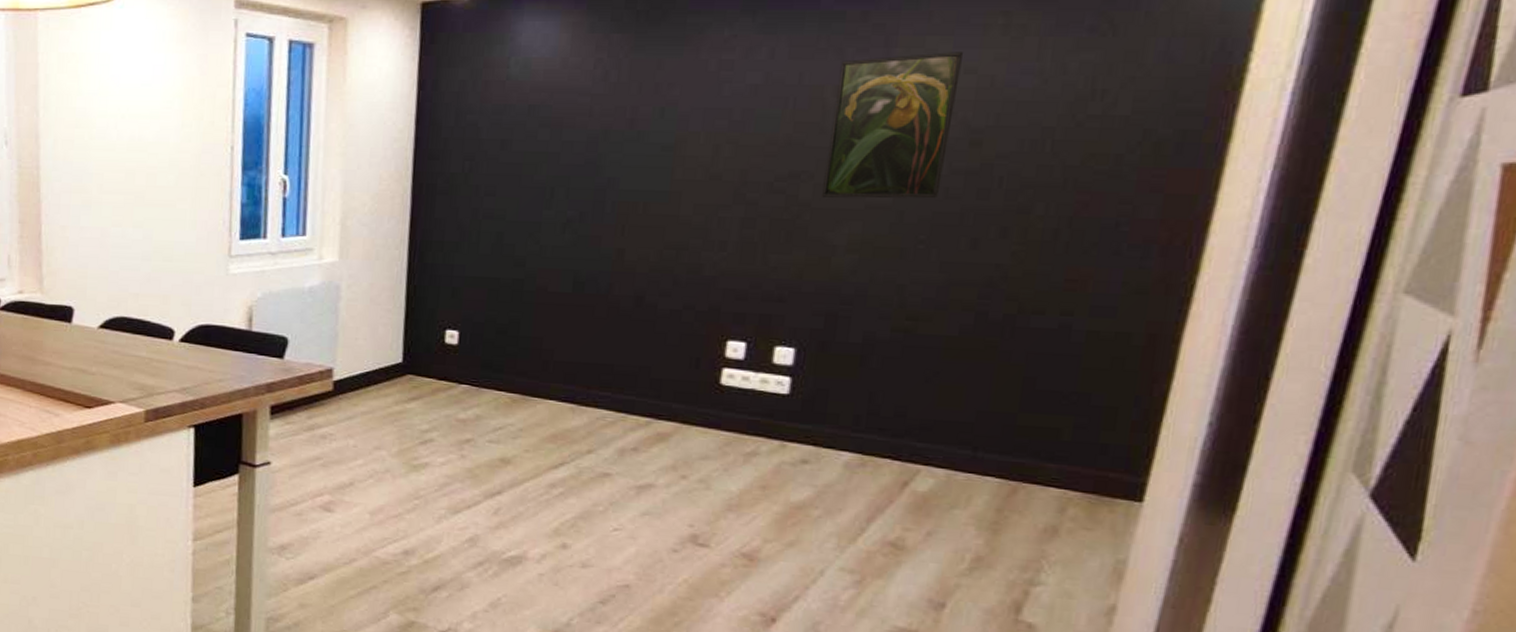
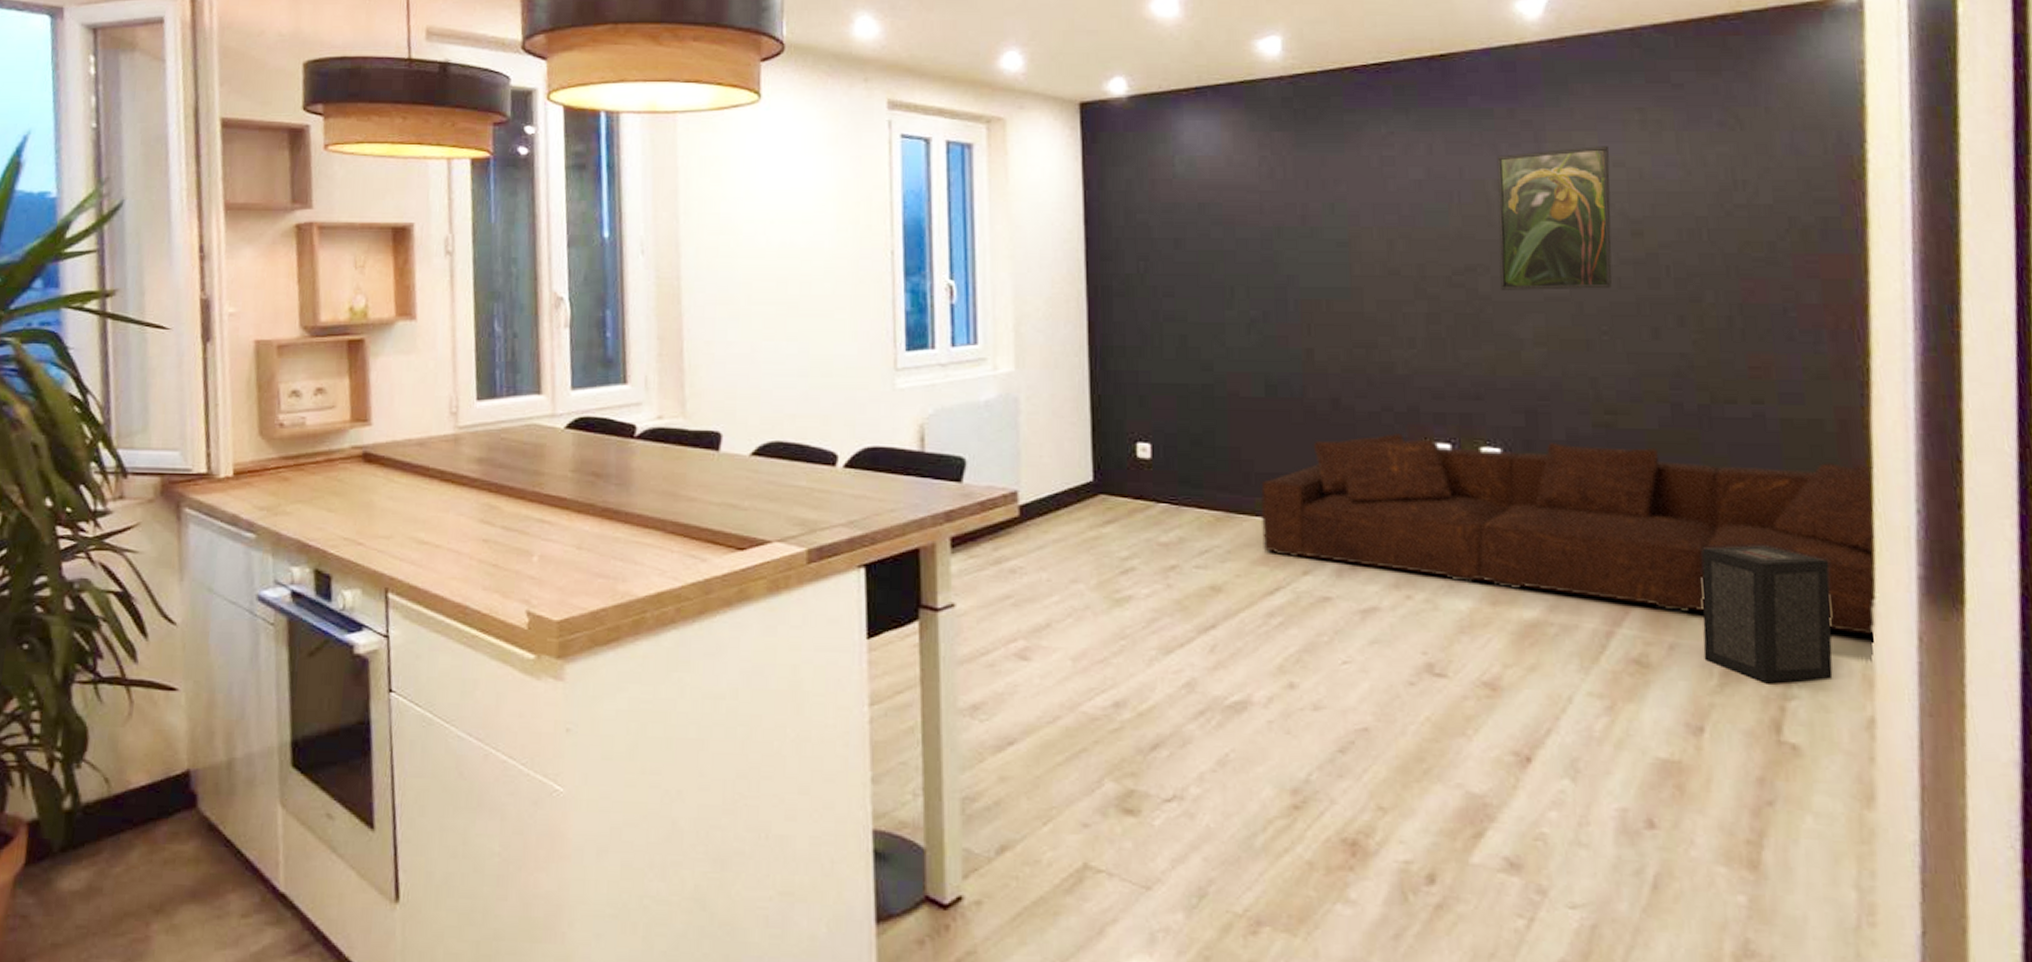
sofa: none [553,329,1174,535] -> present [1260,432,1877,636]
speaker: none [959,446,1105,571] -> present [1701,544,1833,684]

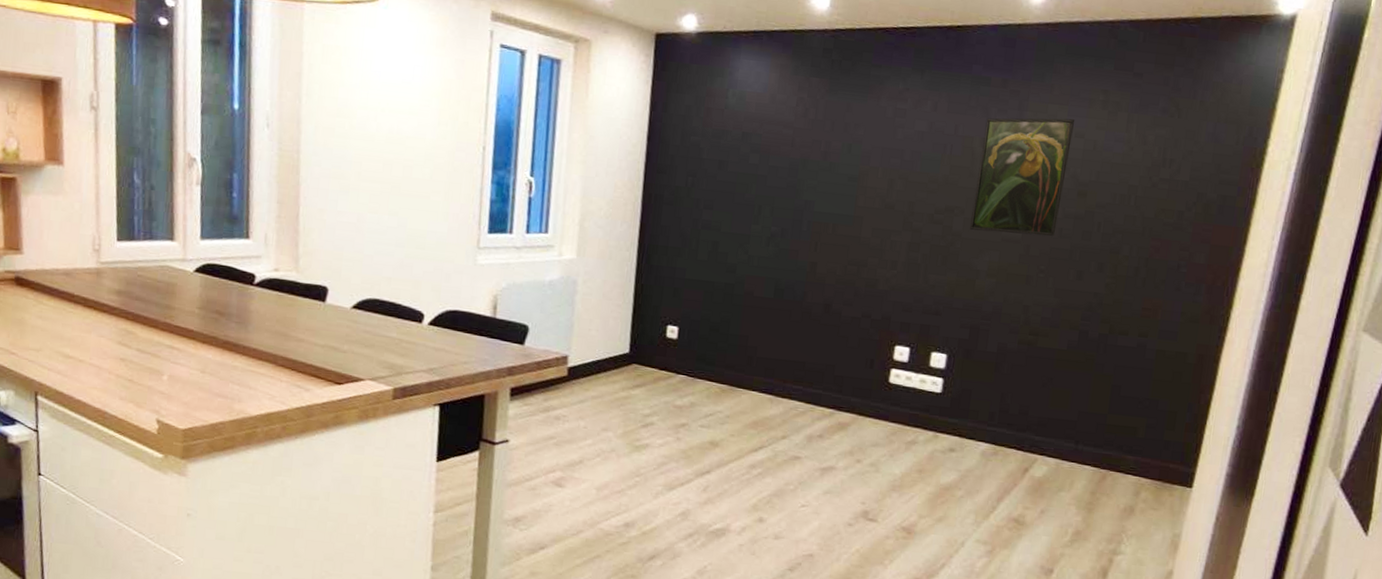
sofa: present [1260,432,1877,636] -> none [754,335,1215,514]
speaker: present [1701,544,1833,684] -> none [1064,441,1167,543]

